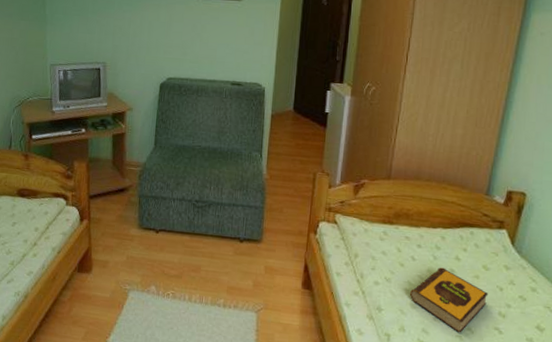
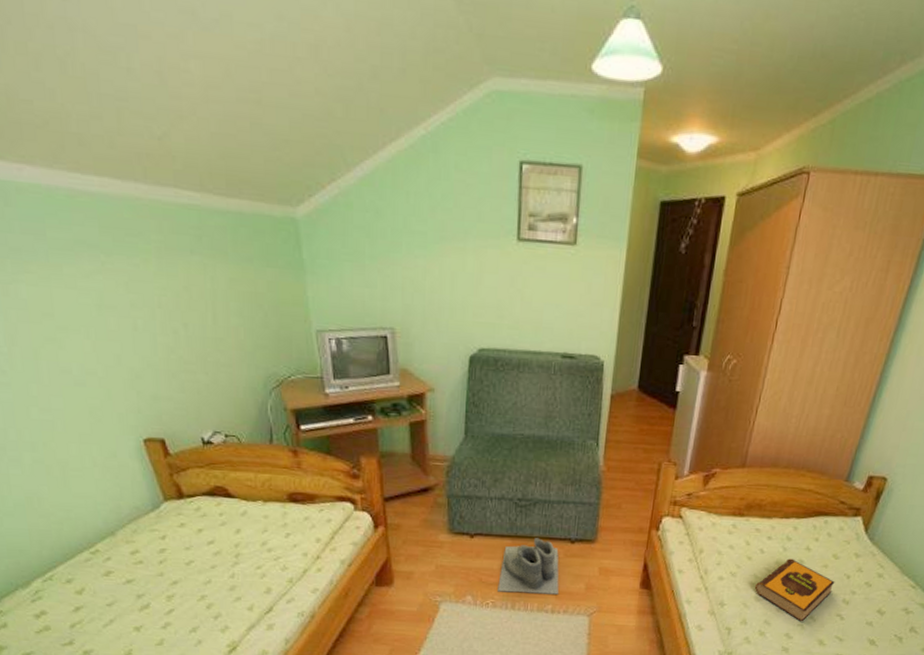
boots: none [177,236,230,290] -> present [498,538,559,595]

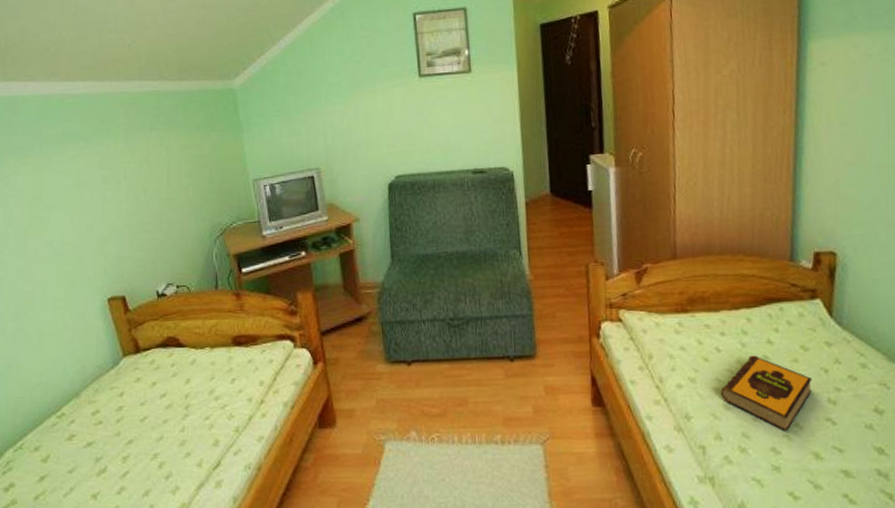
boots: present [498,538,559,595] -> none [441,359,505,424]

